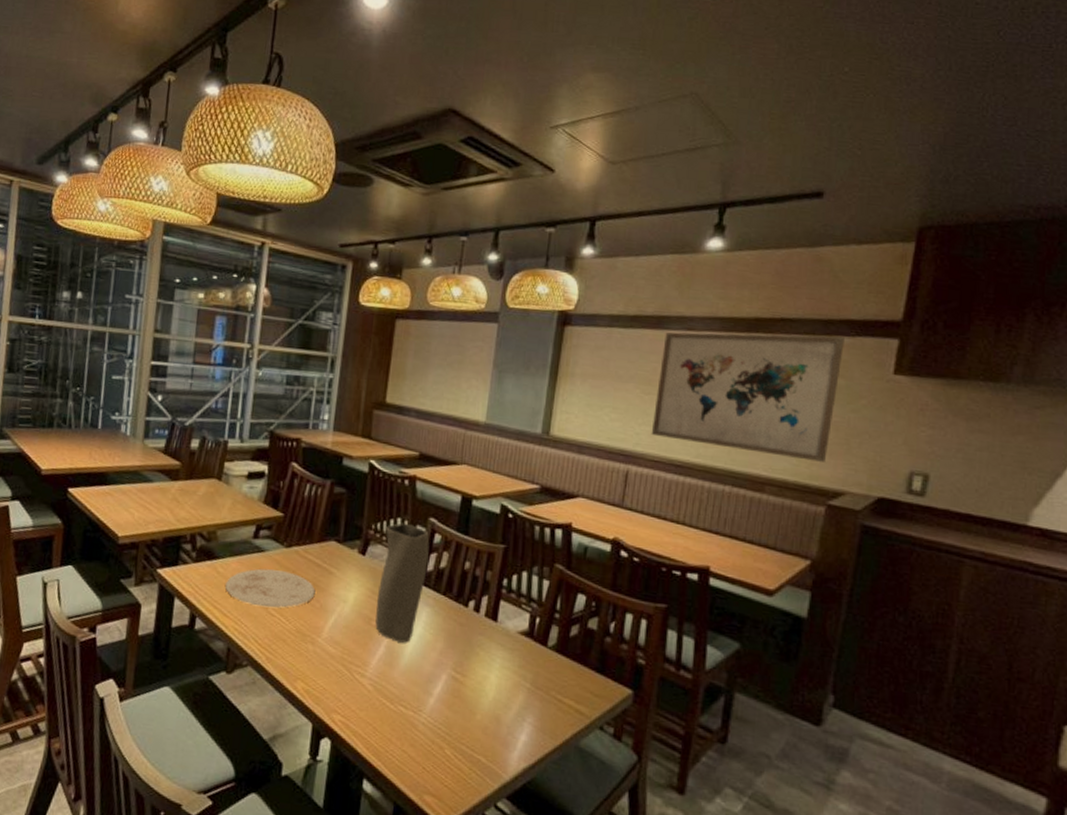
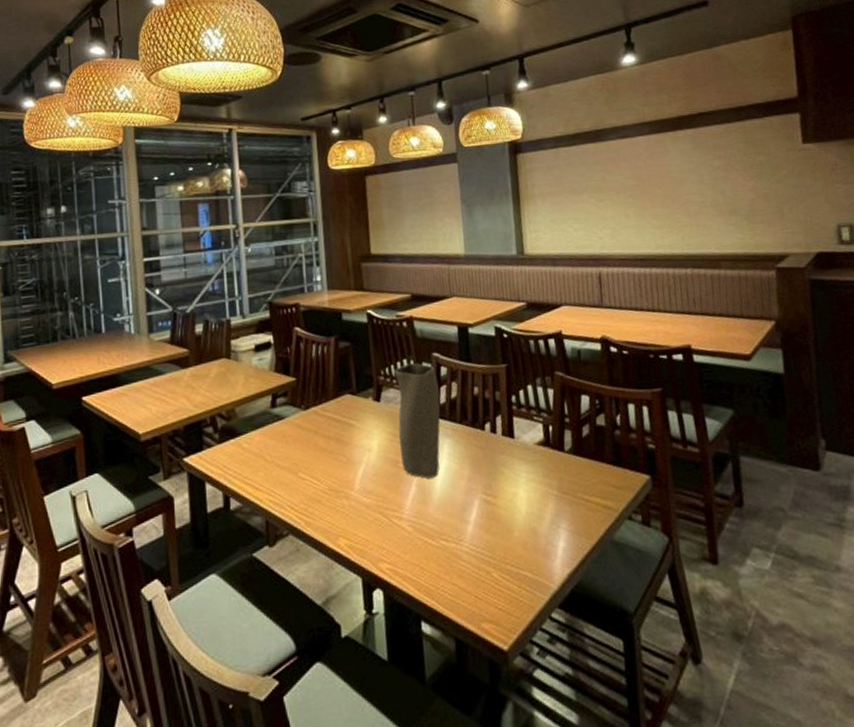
plate: present [225,568,316,608] -> none [252,433,340,474]
wall art: present [651,332,844,462] -> none [604,120,766,237]

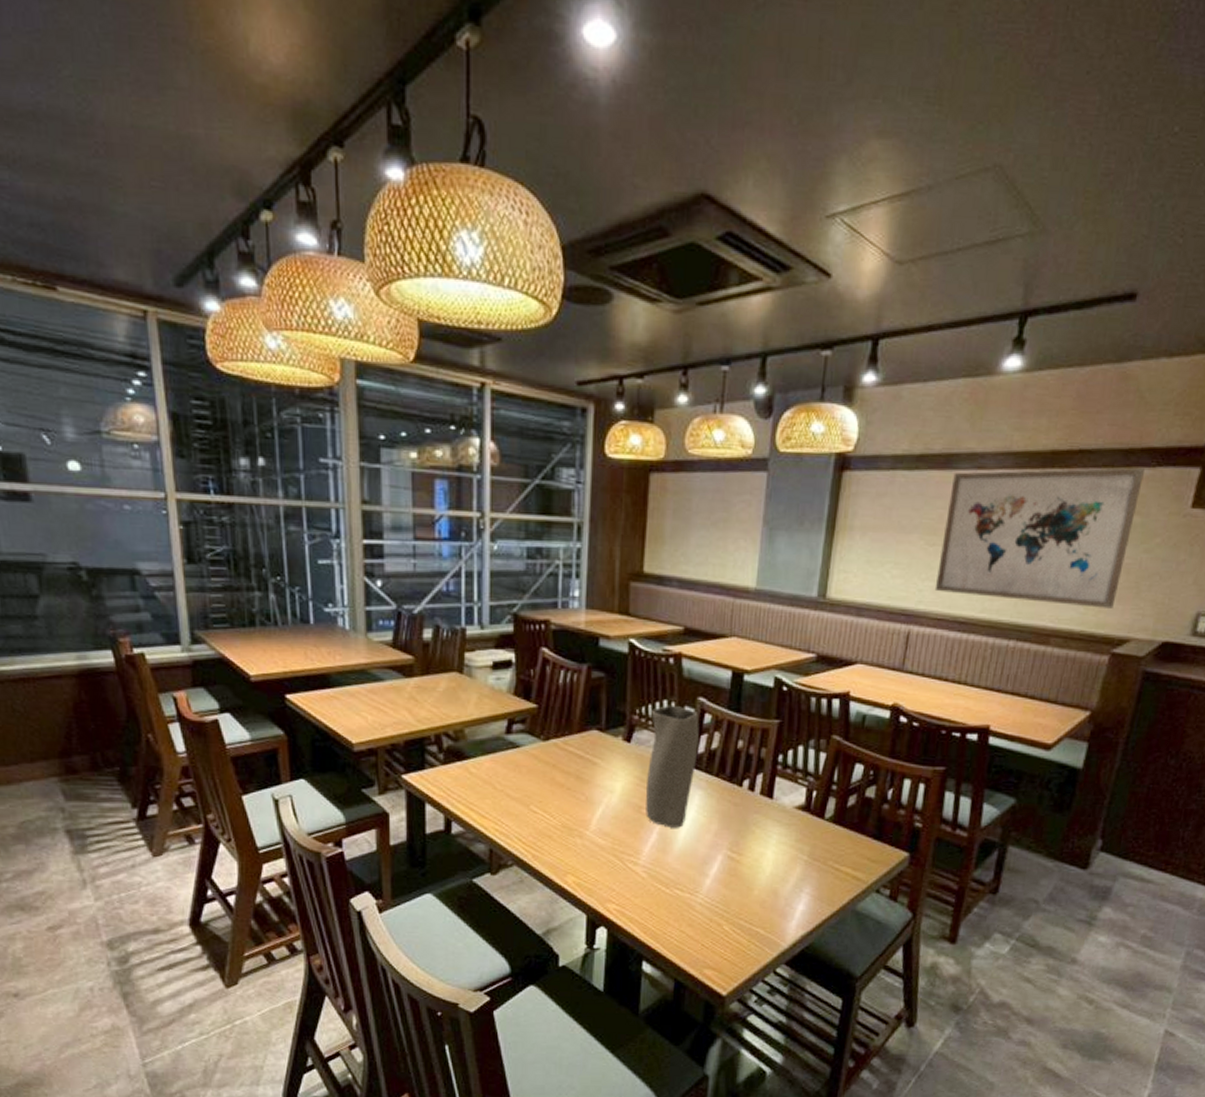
wall art: none [604,120,766,237] -> present [934,468,1144,609]

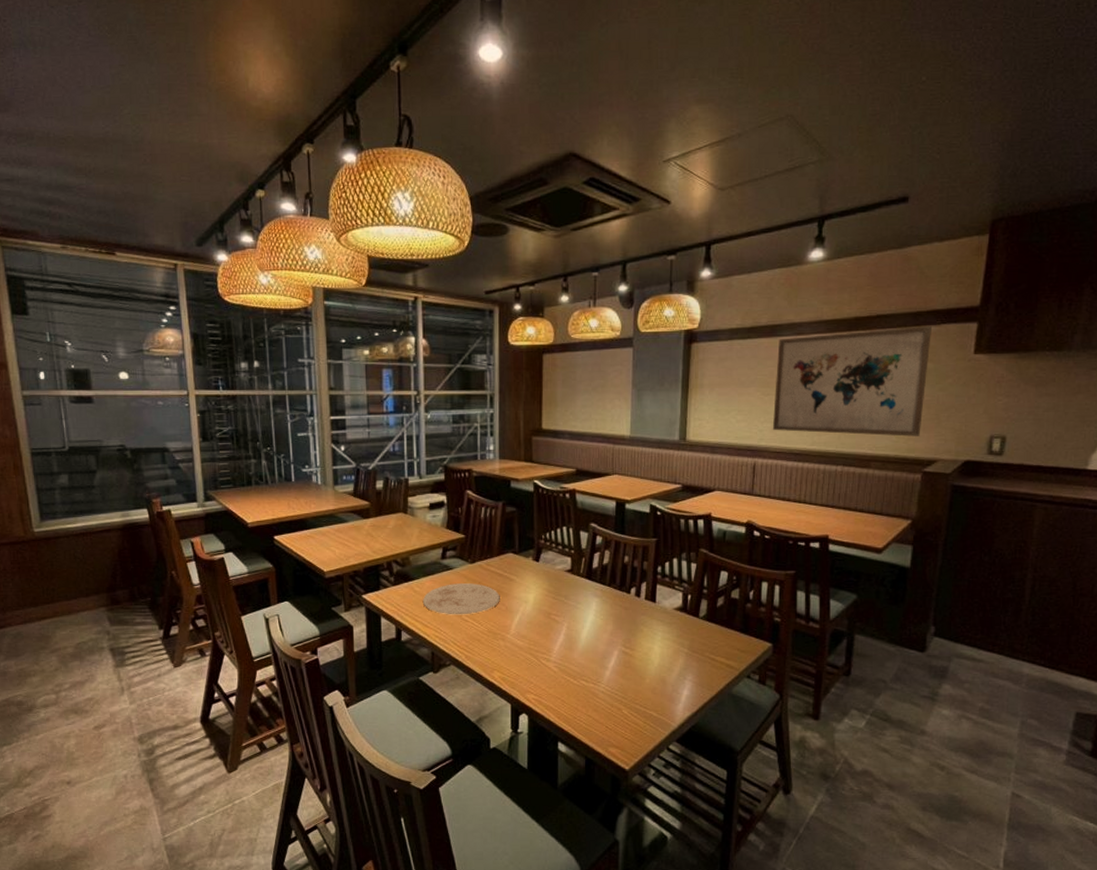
plate: none [479,765,579,805] -> present [422,583,500,615]
vase: present [646,705,700,828] -> none [554,530,593,630]

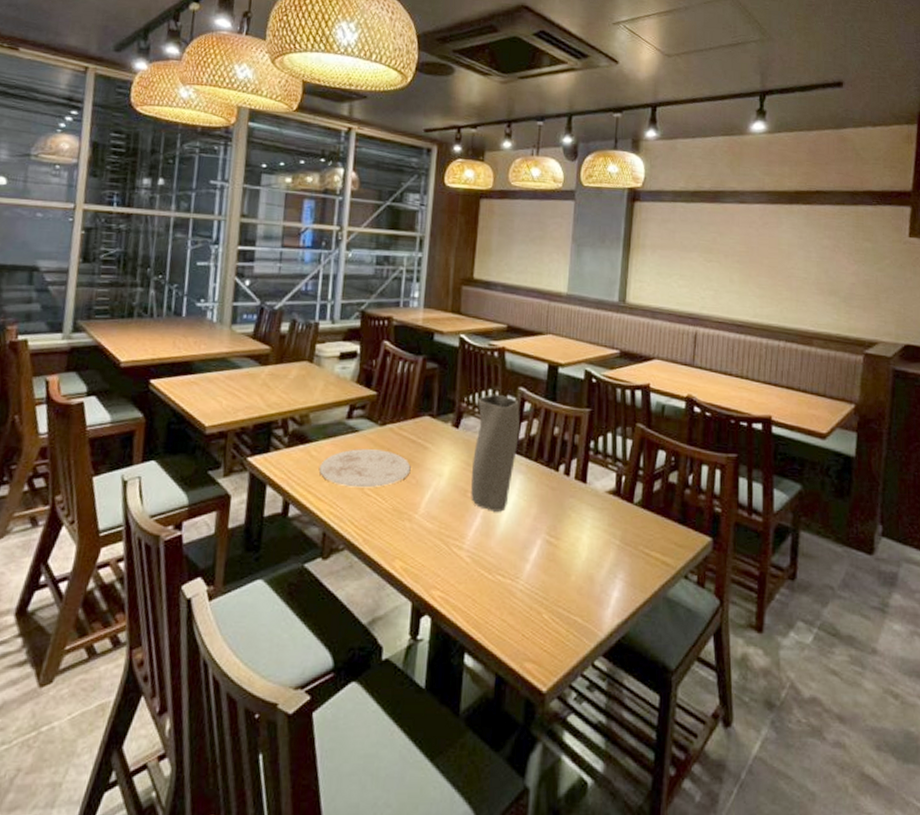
vase: none [554,530,593,630] -> present [471,393,520,512]
wall art: present [772,326,932,437] -> none [714,205,868,316]

